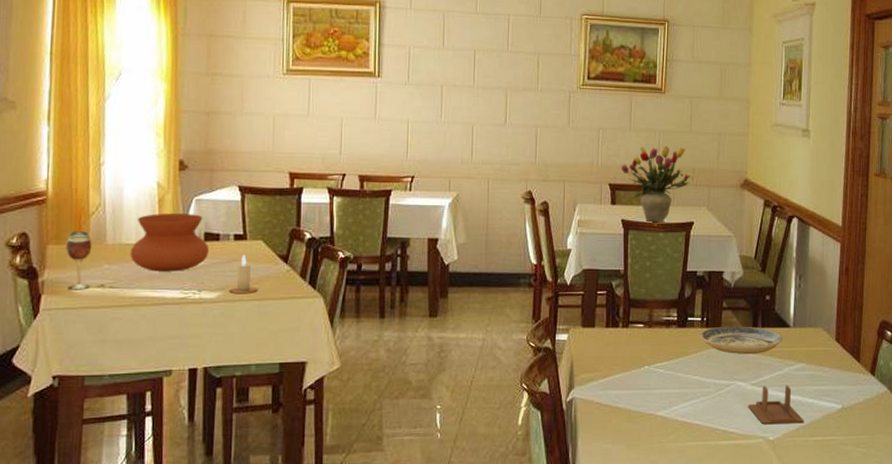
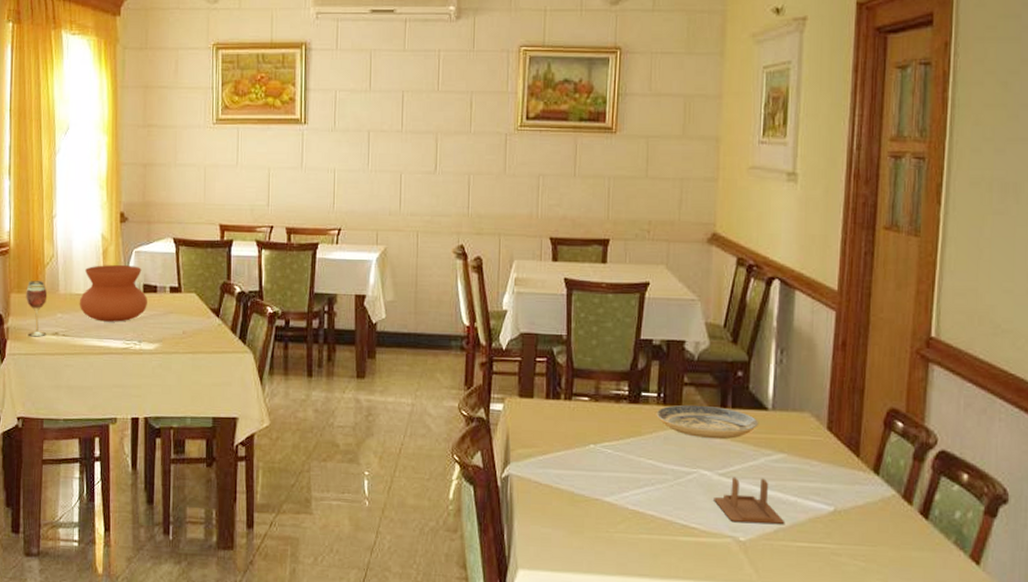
candle: present [229,255,258,293] -> none [166,307,192,346]
flower arrangement: present [621,146,690,223] -> none [564,194,645,283]

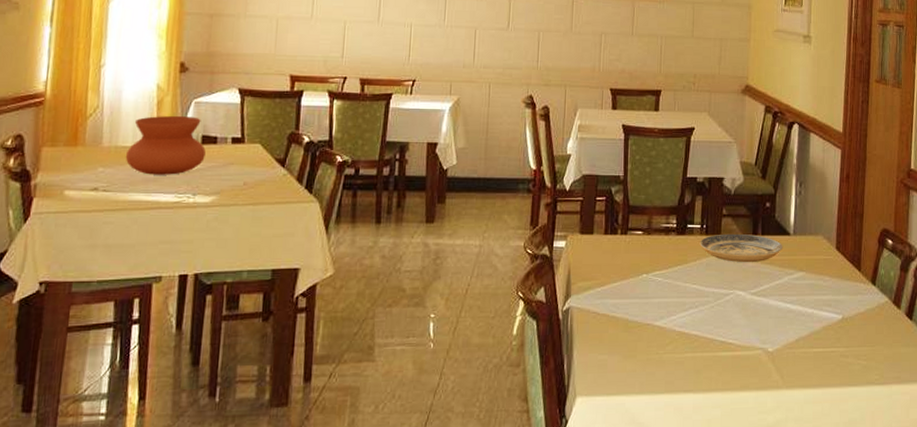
wineglass: present [26,281,48,337] -> none [60,133,88,193]
napkin holder: present [714,477,785,524] -> none [747,294,805,335]

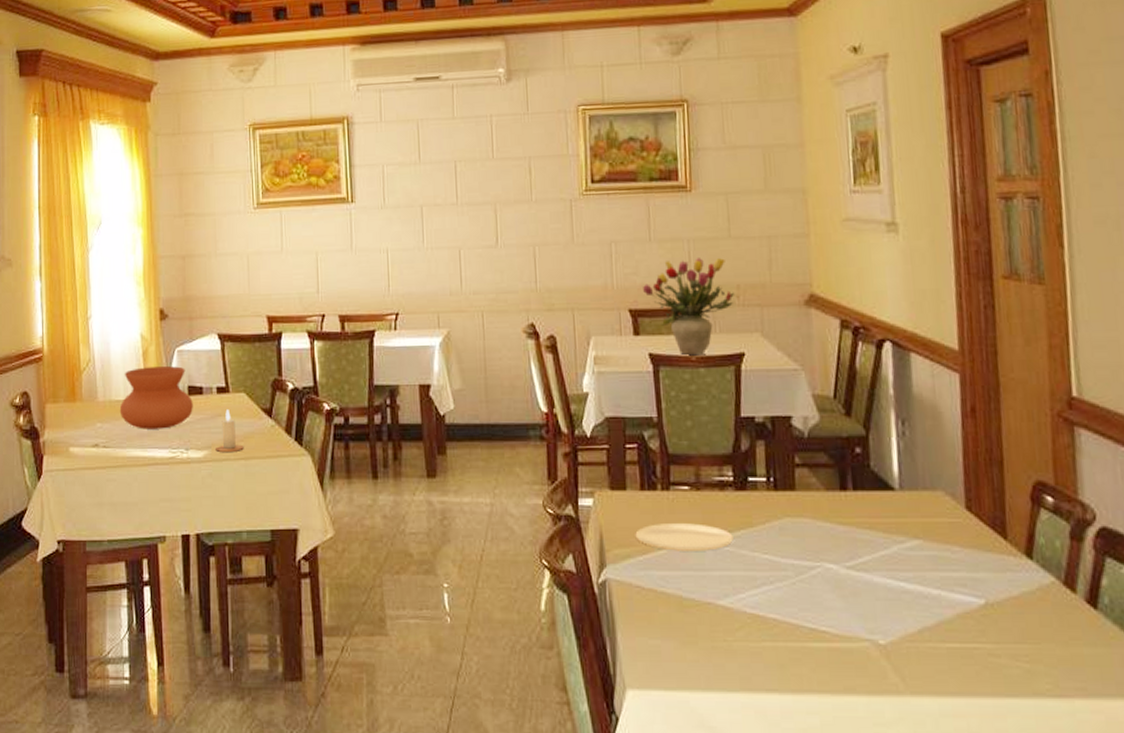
candle: none [224,158,254,197] -> present [216,409,244,452]
plate: none [596,260,672,283] -> present [635,522,734,551]
flower arrangement: none [623,51,691,128] -> present [643,258,734,356]
plate: present [699,233,784,263] -> none [767,488,887,527]

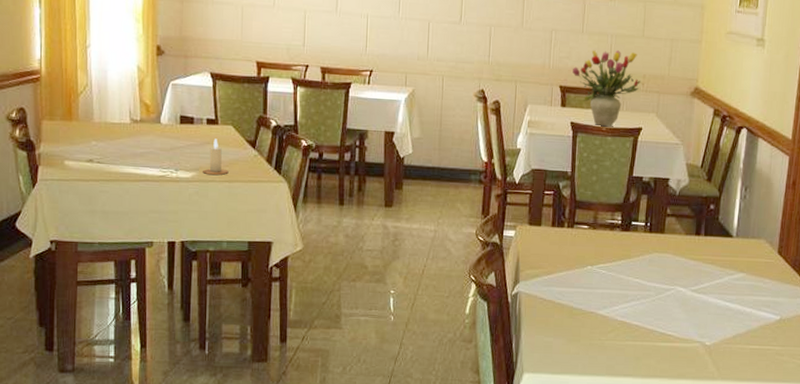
vase: present [119,366,193,430] -> none [114,95,184,151]
plate: present [635,522,734,551] -> none [544,252,616,274]

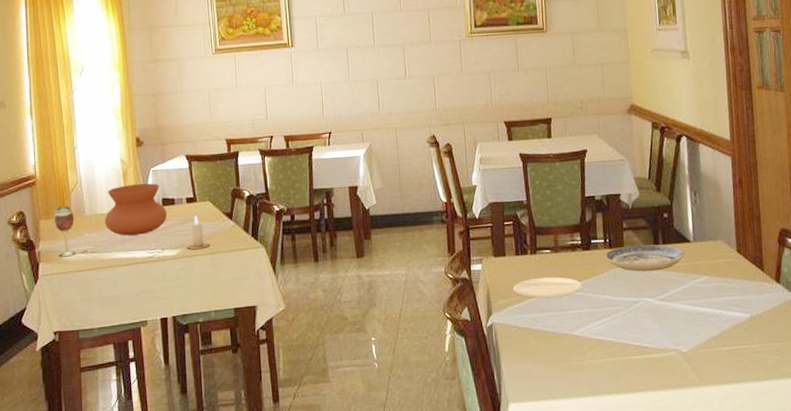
wineglass: none [58,108,81,164] -> present [54,206,75,257]
vase: none [114,95,184,151] -> present [104,183,167,236]
plate: none [544,252,616,274] -> present [512,277,582,299]
flower arrangement: present [573,50,640,127] -> none [514,81,579,154]
plate: none [643,232,726,262] -> present [604,244,686,272]

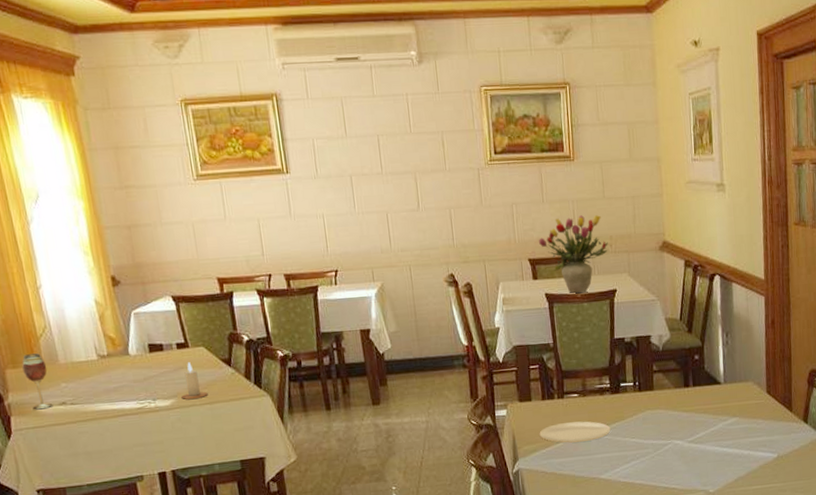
vase: present [104,183,167,236] -> none [82,327,156,386]
flower arrangement: none [514,81,579,154] -> present [539,215,608,294]
plate: present [604,244,686,272] -> none [634,387,716,414]

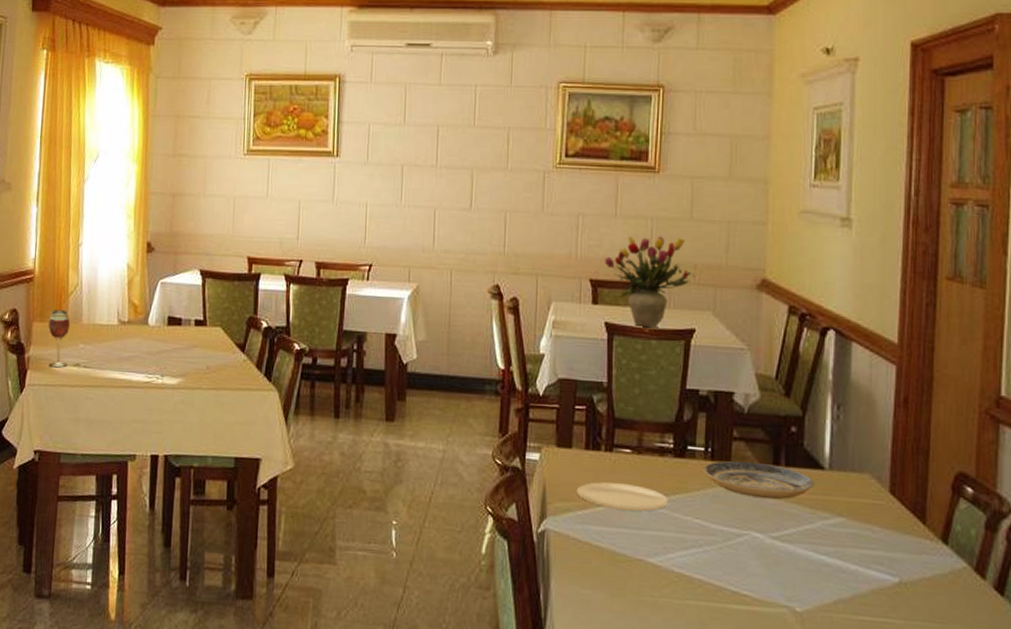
candle: present [181,362,208,399] -> none [189,341,216,382]
plate: none [634,387,716,414] -> present [703,460,816,500]

